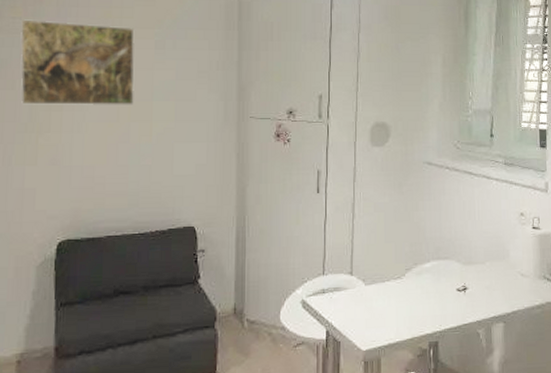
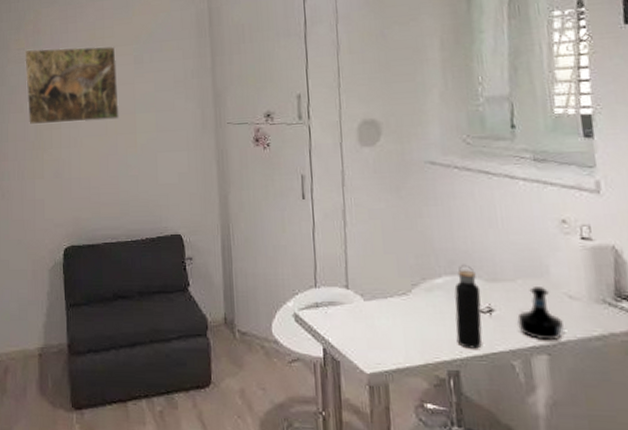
water bottle: none [437,250,459,322] -> present [454,264,483,349]
tequila bottle: none [484,266,516,312] -> present [517,285,564,341]

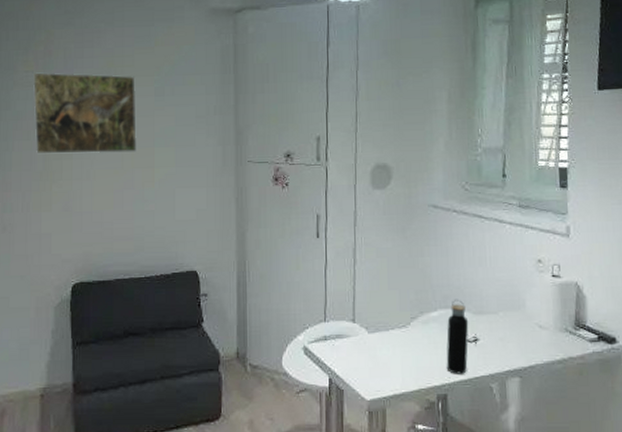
tequila bottle: present [517,285,564,341] -> none [497,317,534,365]

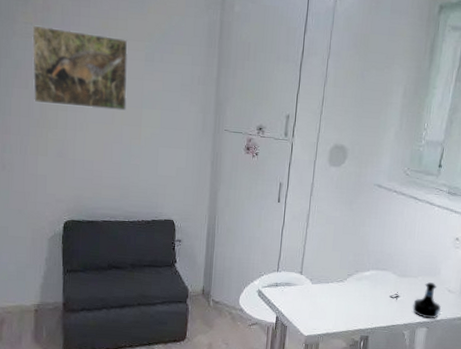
water bottle: present [446,299,469,374] -> none [371,263,394,322]
tequila bottle: none [497,317,534,365] -> present [412,281,441,319]

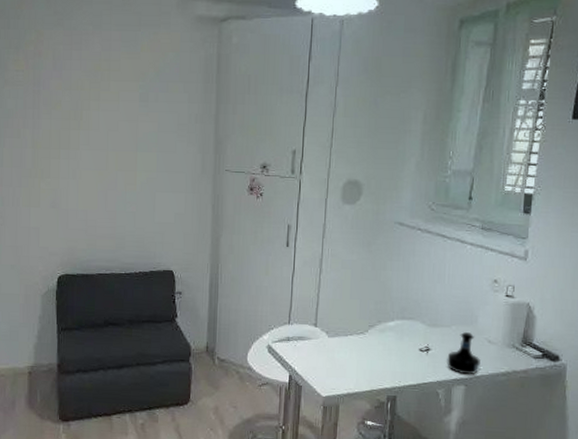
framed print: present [31,25,129,111] -> none [22,72,122,156]

